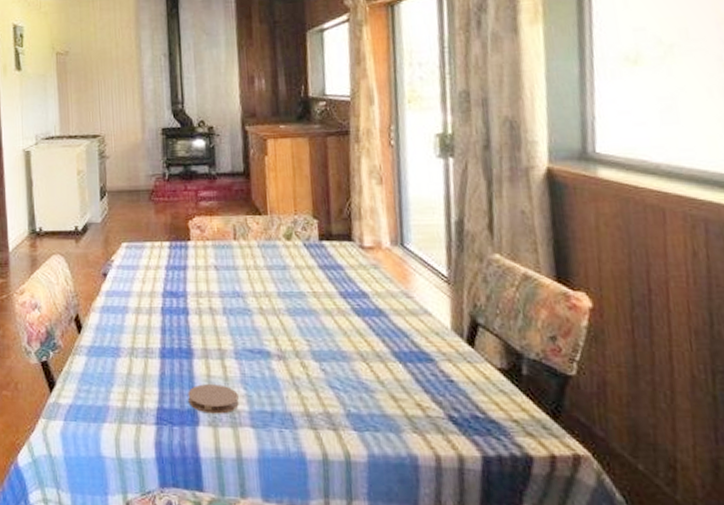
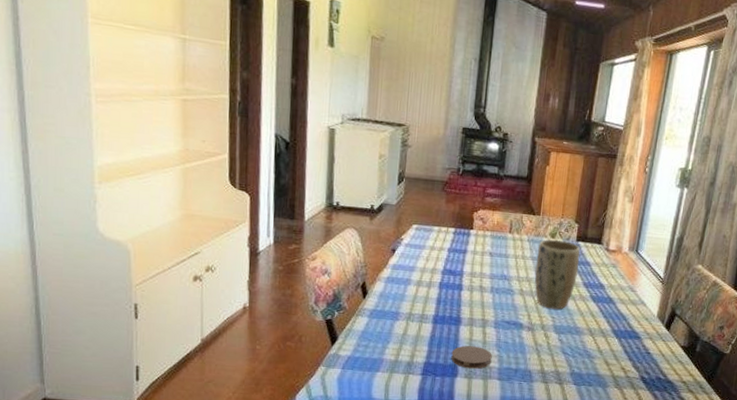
plant pot: none [271,241,329,330] -> present [534,239,580,310]

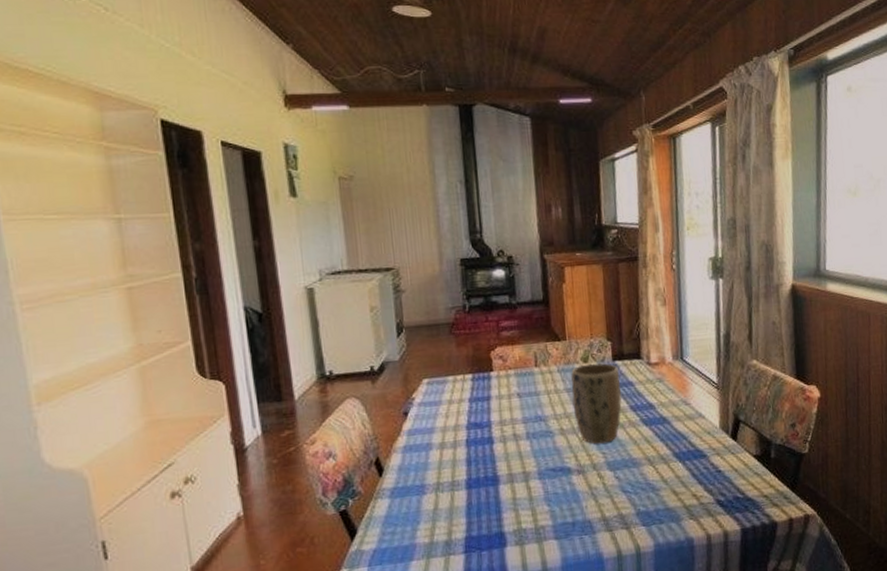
coaster: present [451,345,492,369] -> none [495,505,543,534]

